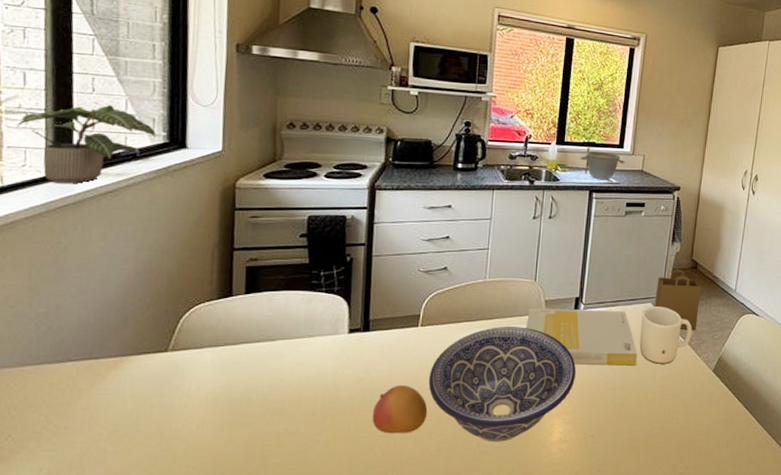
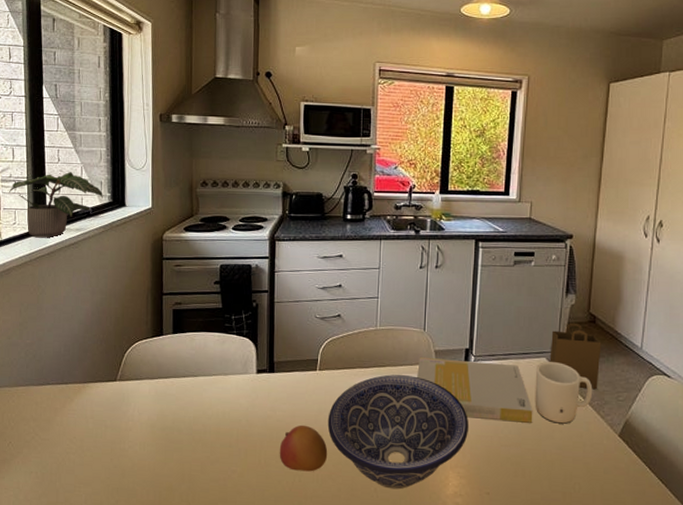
cooking pot: present [580,147,625,180] -> none [464,195,512,229]

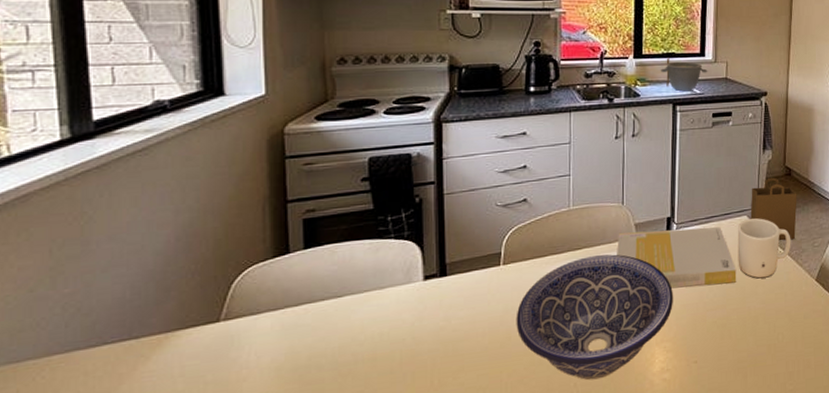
potted plant: present [9,171,103,238] -> none [22,53,187,147]
fruit: present [279,425,328,472] -> none [457,329,518,384]
cooking pot: none [464,195,512,229] -> present [660,58,708,92]

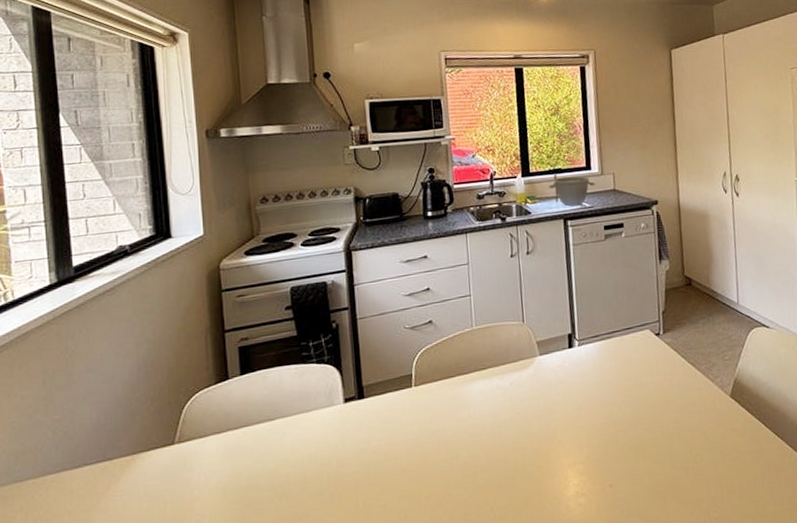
decorative bowl: present [516,254,673,380] -> none [430,373,582,504]
book: present [617,227,737,289] -> none [521,342,645,408]
mug: present [737,218,791,279] -> none [640,331,700,396]
shopping bag: present [750,177,797,240] -> none [651,288,703,354]

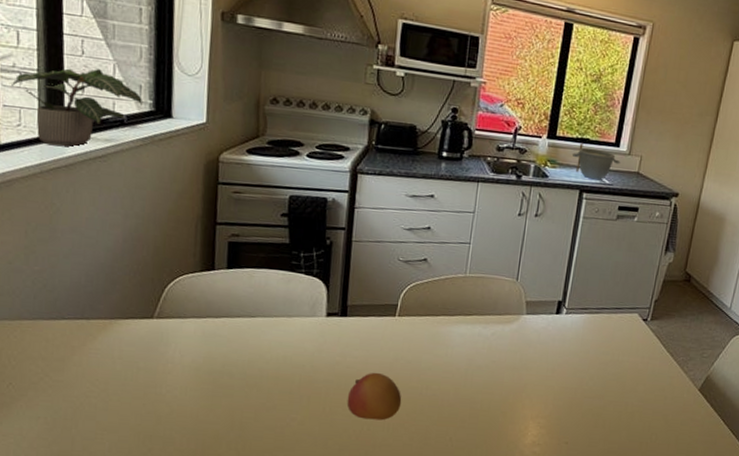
potted plant: none [22,206,143,290] -> present [12,68,142,147]
fruit: none [378,451,435,507] -> present [346,372,402,421]

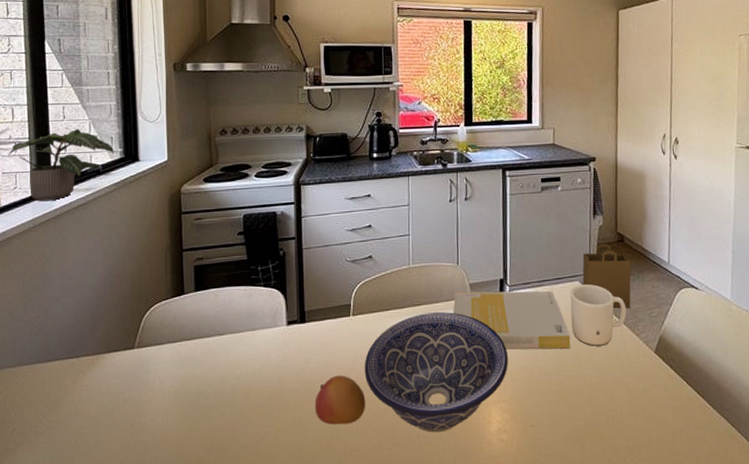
decorative bowl: none [403,323,554,439] -> present [364,312,508,433]
book: none [505,306,620,376] -> present [453,290,571,350]
cooking pot: present [571,143,620,181] -> none [489,125,535,157]
mug: none [622,317,680,378] -> present [569,284,627,346]
shopping bag: none [641,280,694,346] -> present [582,243,631,309]

